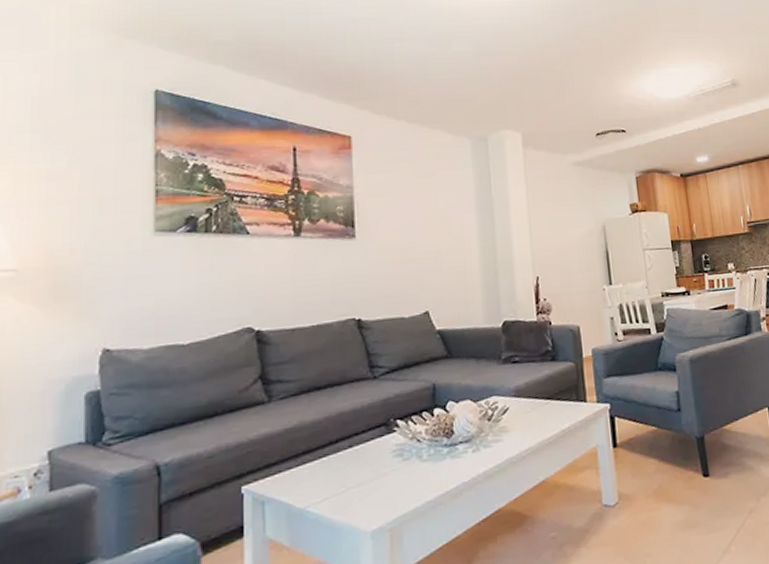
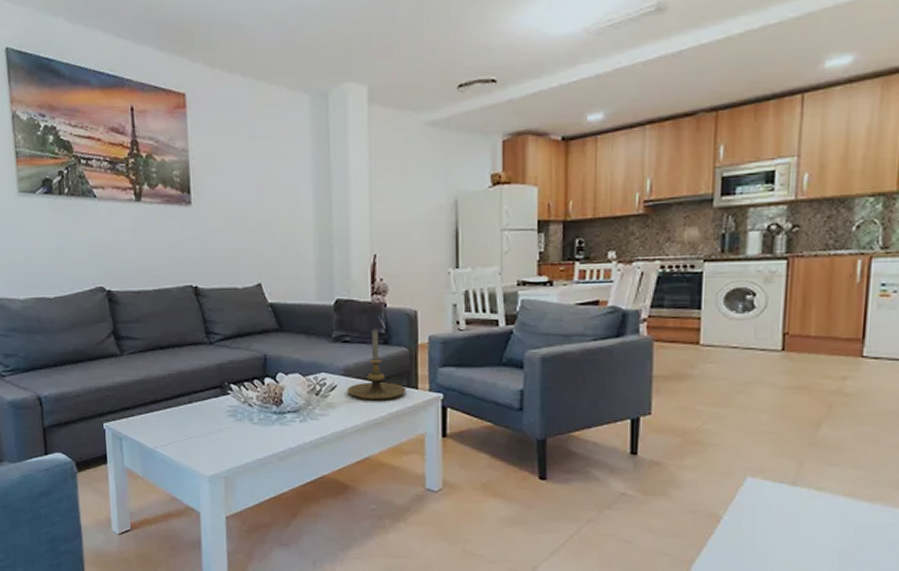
candle holder: none [519,346,576,419] -> present [347,328,406,400]

